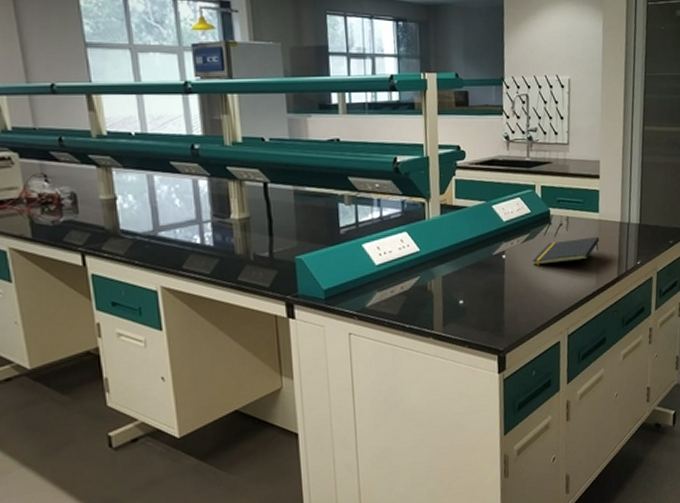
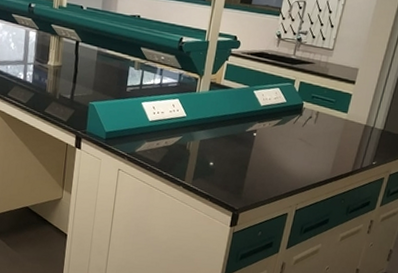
notepad: present [532,236,600,265] -> none [278,130,343,151]

